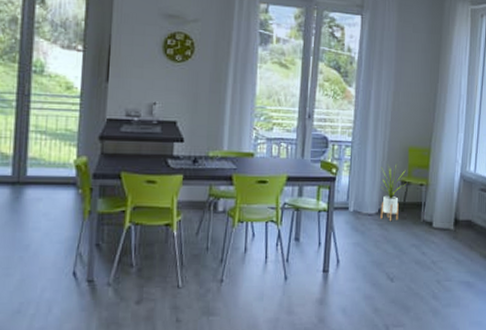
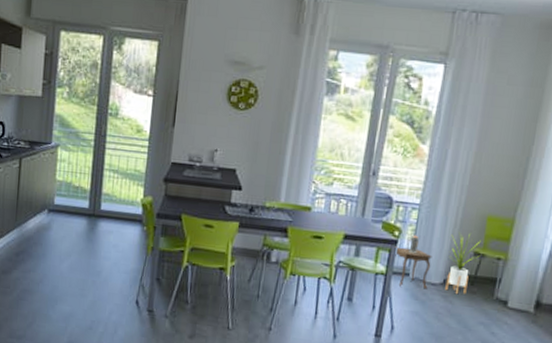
side table: none [334,170,367,220] -> present [395,234,432,289]

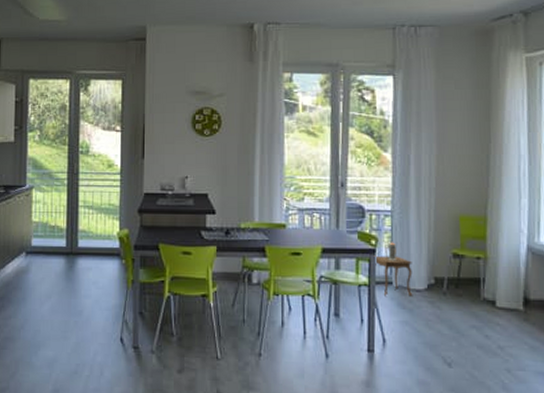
house plant: present [445,231,481,295] -> none [427,234,460,299]

